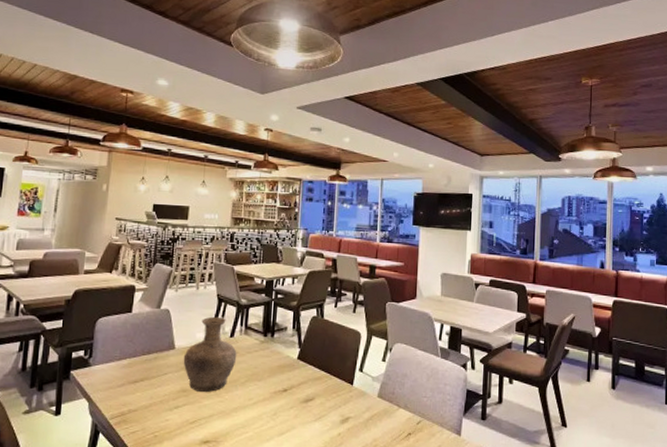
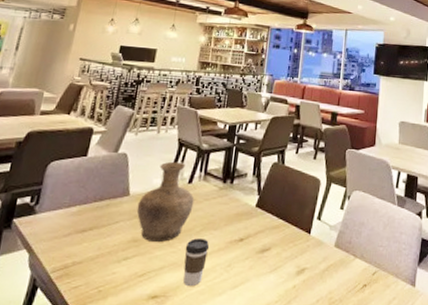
coffee cup: none [231,389,255,432] -> present [183,238,210,286]

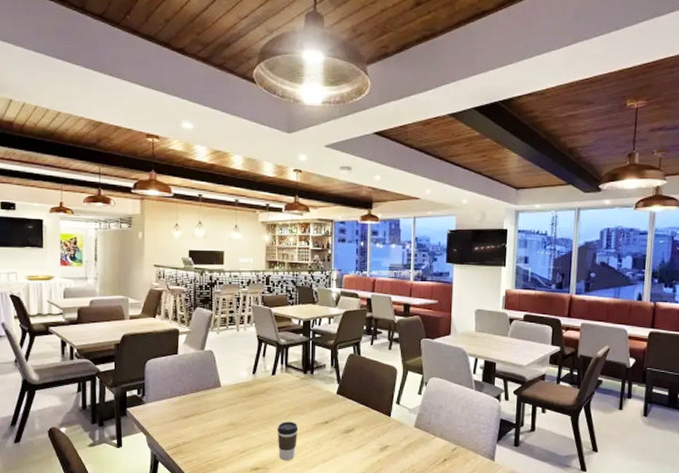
vase: present [136,161,195,242] -> none [229,356,279,425]

